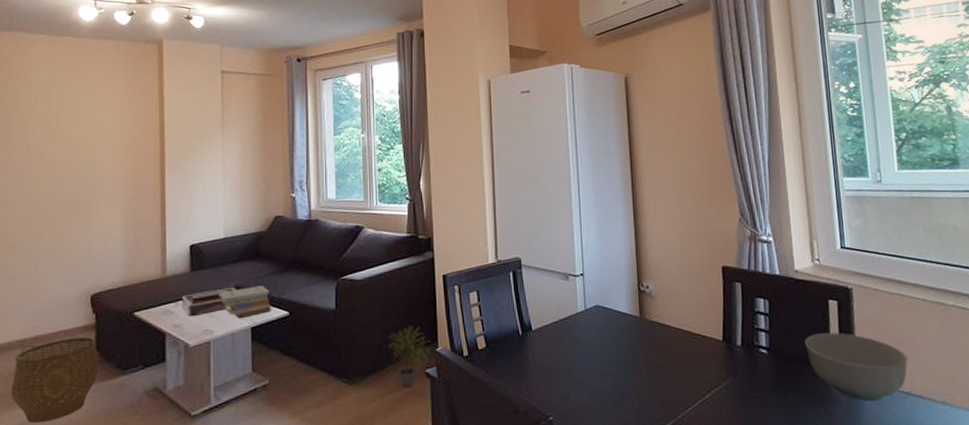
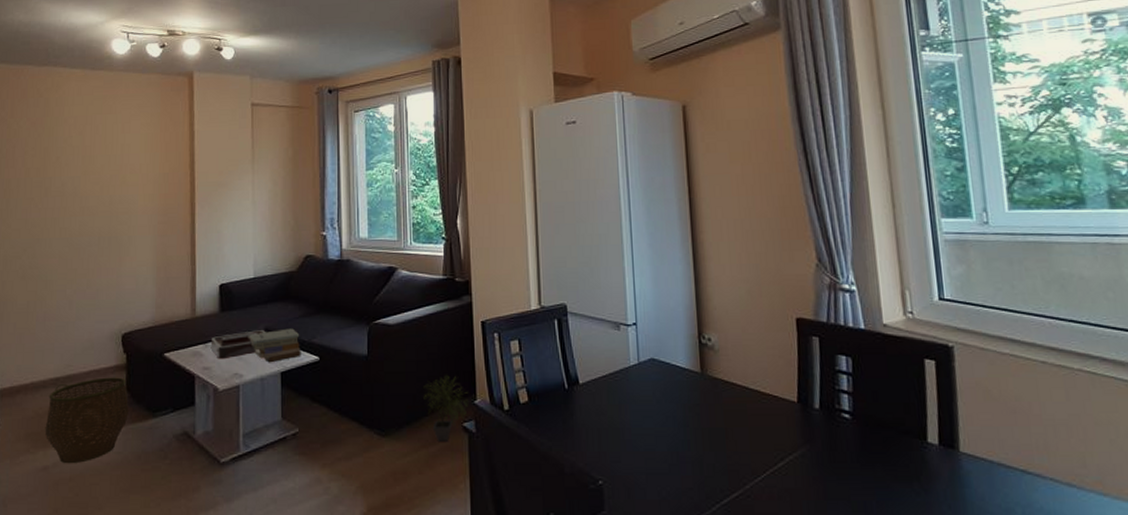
bowl: present [805,333,908,402] -> none [896,398,1024,479]

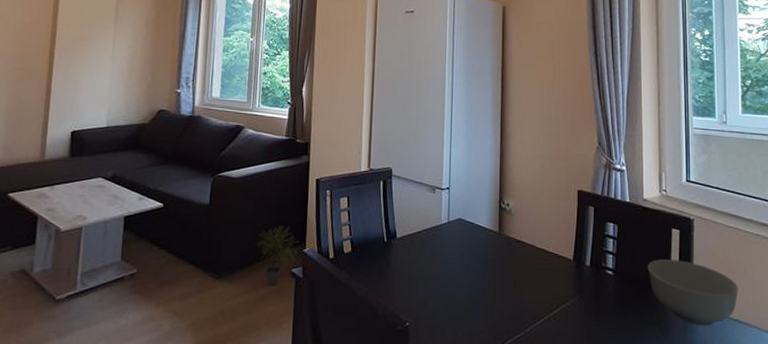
decorative tray: present [210,330,266,360] -> none [56,176,114,202]
books: present [248,328,301,362] -> none [95,176,147,206]
bowl: none [896,398,1024,479] -> present [648,259,739,326]

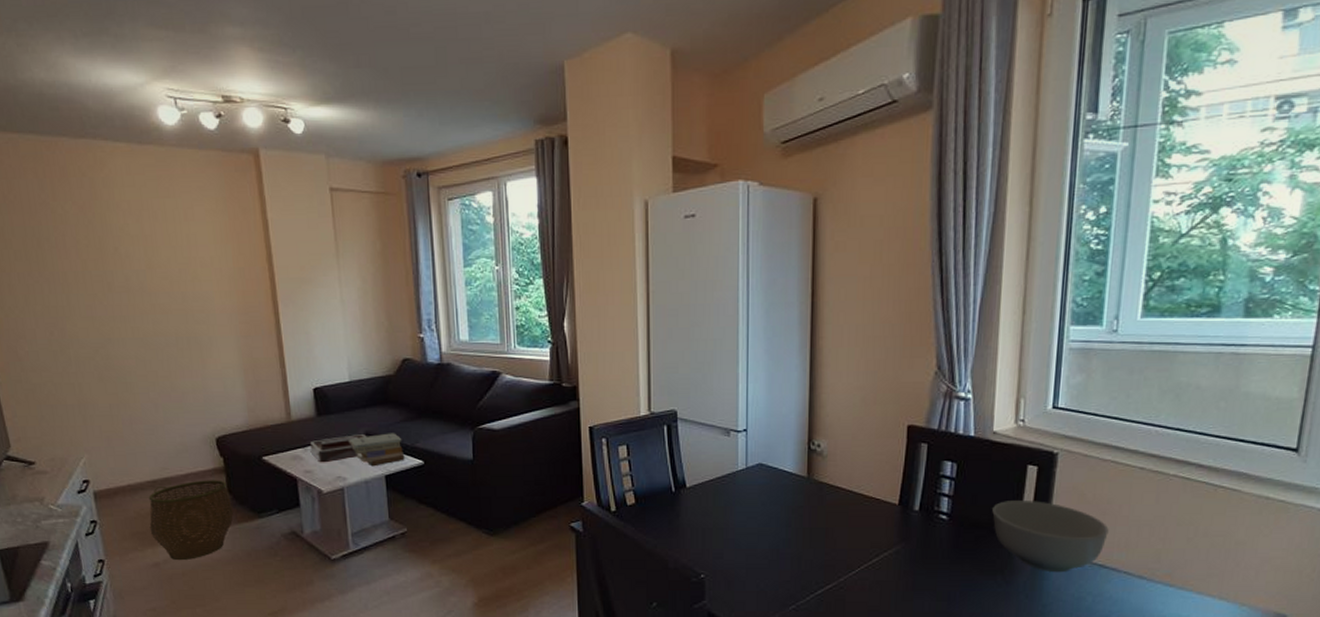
decorative tray: none [56,176,114,202] -> present [309,434,367,463]
books: none [95,176,147,206] -> present [348,433,405,465]
potted plant: present [258,224,299,285] -> none [530,477,576,540]

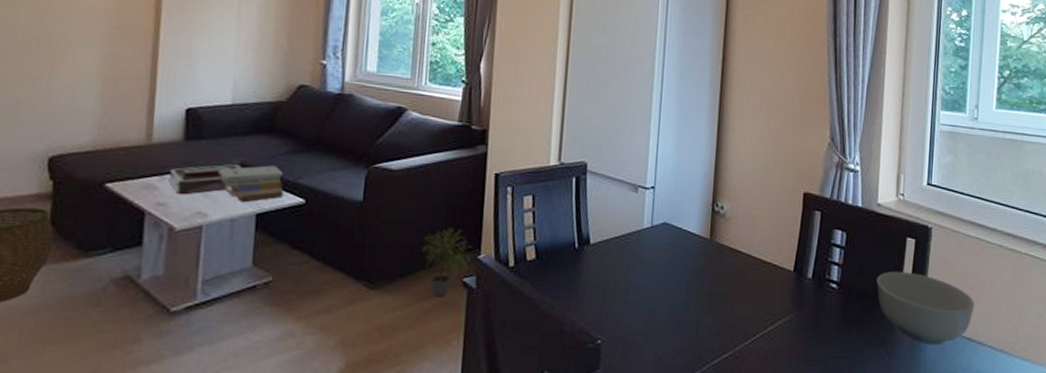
potted plant: none [530,477,576,540] -> present [422,226,472,296]

